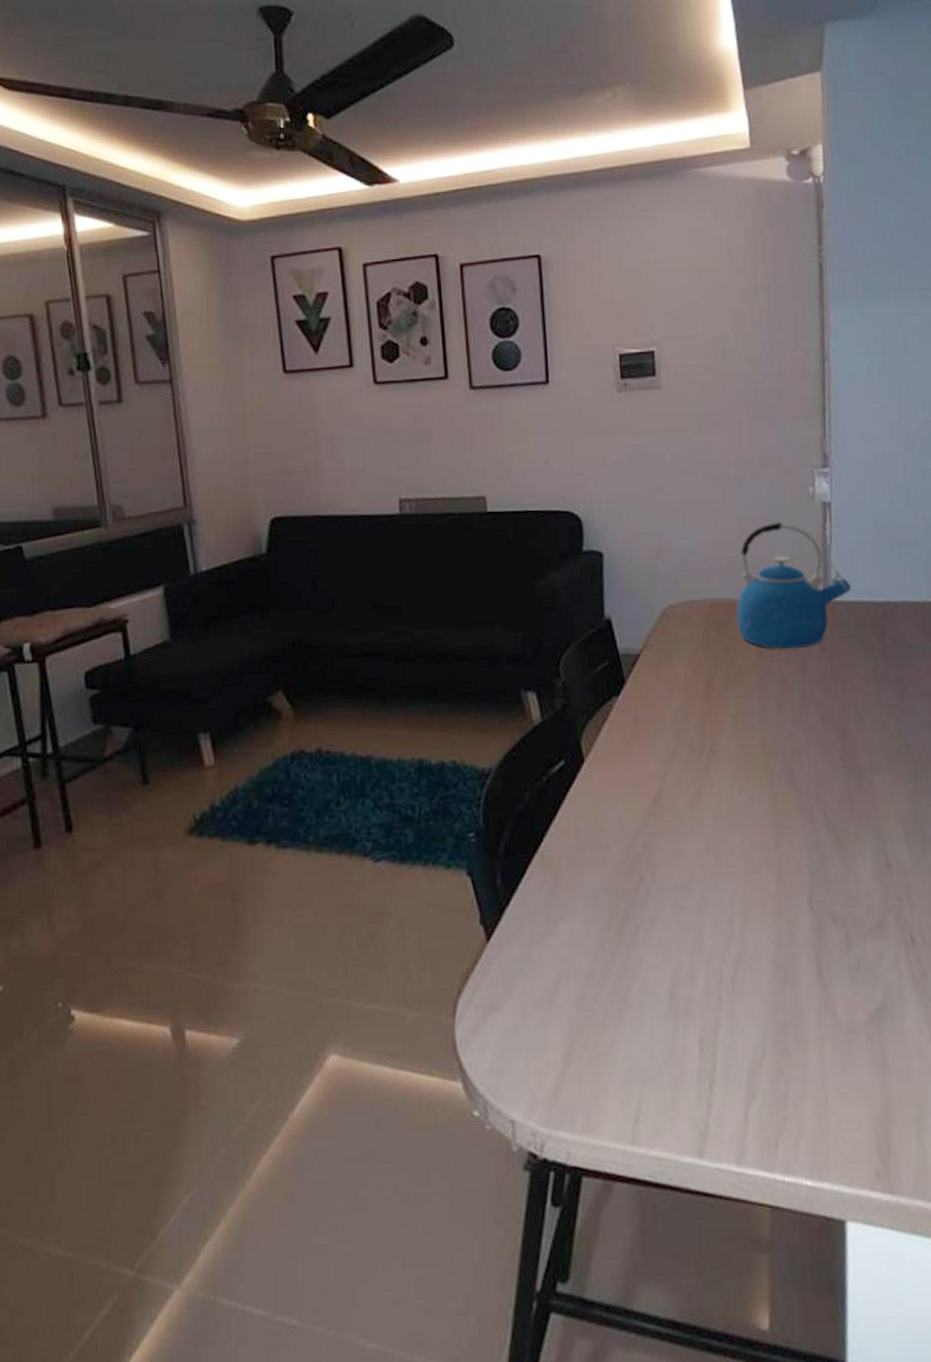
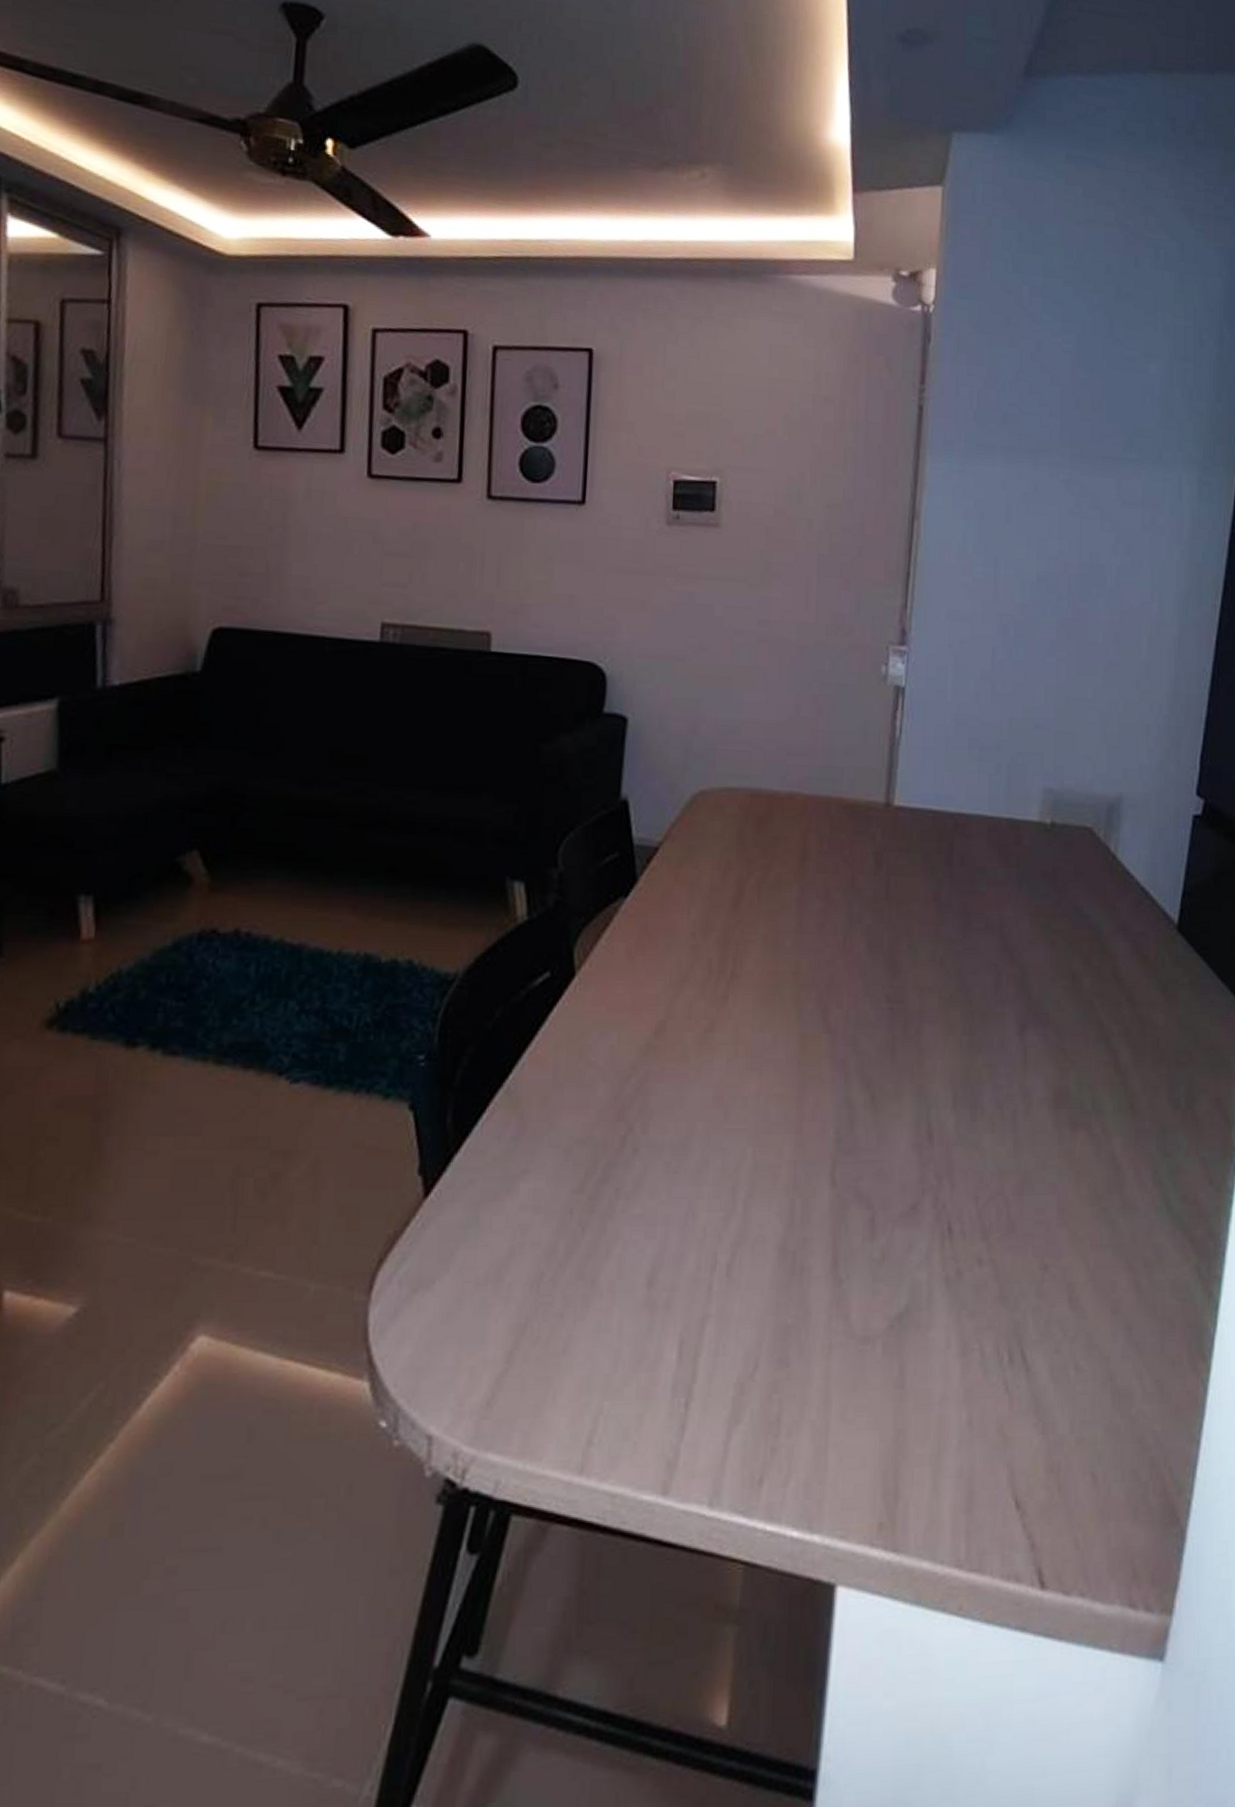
kettle: present [736,522,852,650] -> none [780,704,919,860]

